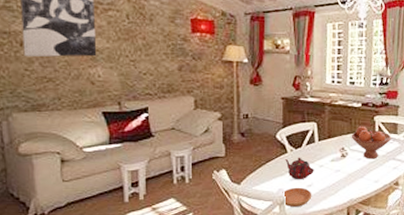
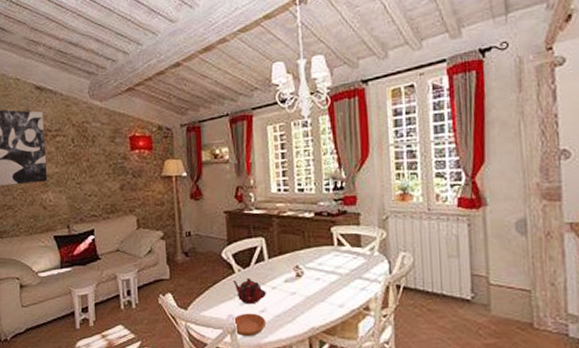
fruit bowl: present [351,126,392,159] -> none [305,239,355,279]

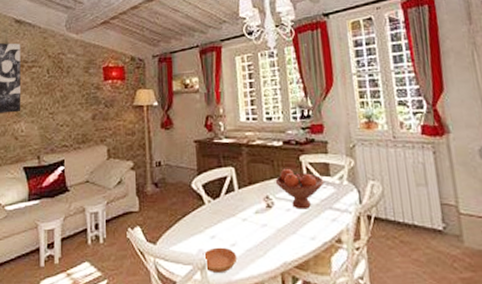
teapot: present [233,278,266,305] -> none [203,209,237,238]
fruit bowl: none [305,239,355,279] -> present [275,168,324,210]

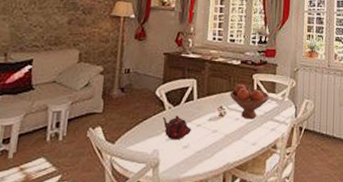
saucer: present [202,247,237,272] -> none [157,148,188,170]
teapot: none [203,209,237,238] -> present [162,115,191,140]

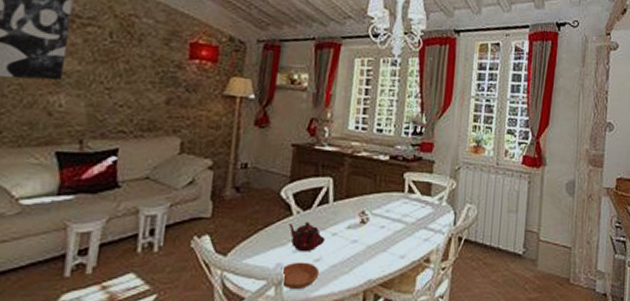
saucer: none [157,148,188,170] -> present [281,262,320,288]
fruit bowl: present [229,84,270,119] -> none [374,184,424,227]

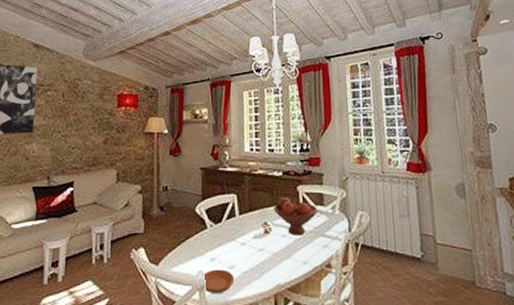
teapot: present [289,221,325,252] -> none [205,233,236,261]
fruit bowl: none [374,184,424,227] -> present [273,197,318,236]

